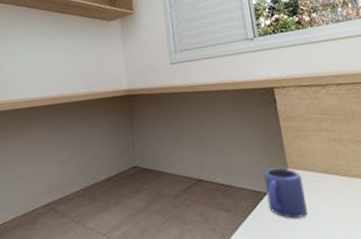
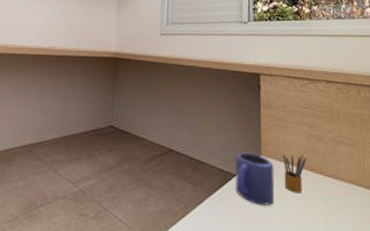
pencil box: none [309,160,332,200] -> present [283,155,307,194]

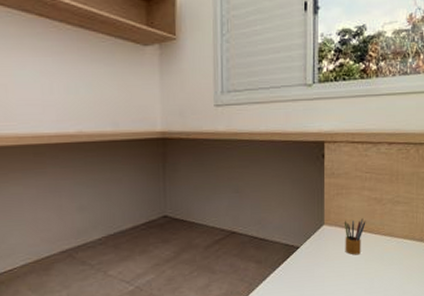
mug: present [235,152,275,206] -> none [299,223,336,272]

